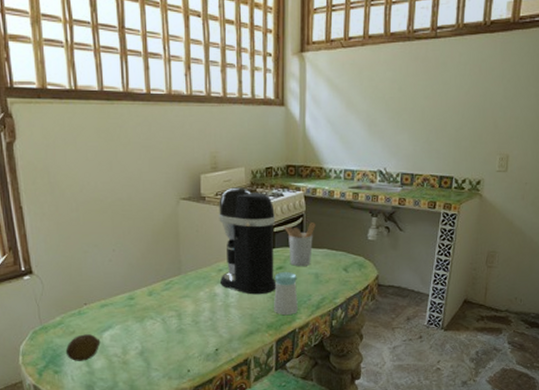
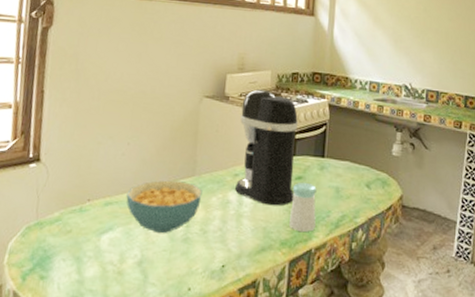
fruit: present [65,334,101,361] -> none [57,235,98,267]
cereal bowl: none [119,280,190,328] -> present [126,180,202,234]
utensil holder: present [284,223,316,266] -> none [306,132,339,178]

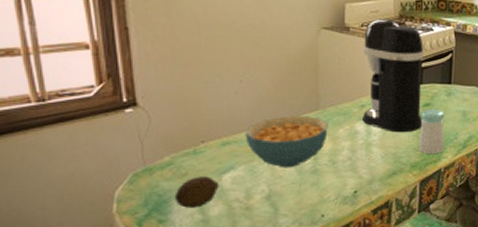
fruit: none [57,235,98,267] -> present [174,176,219,208]

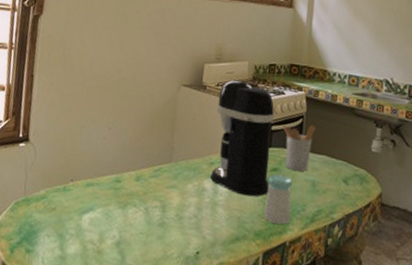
fruit: present [174,176,219,208] -> none [42,213,79,243]
cereal bowl: present [245,116,328,168] -> none [106,164,179,218]
utensil holder: none [432,59,465,103] -> present [282,124,316,172]

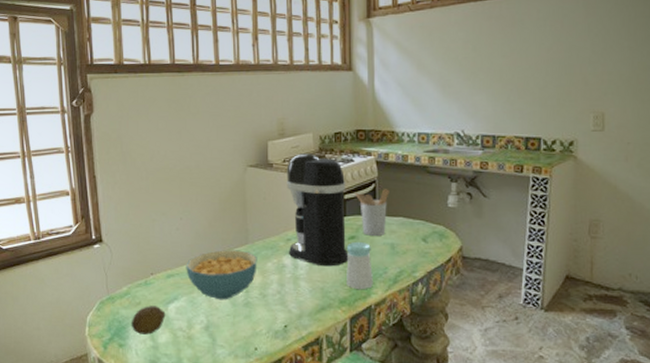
fruit: none [42,213,79,243] -> present [131,306,166,335]
cereal bowl: none [106,164,179,218] -> present [186,250,257,300]

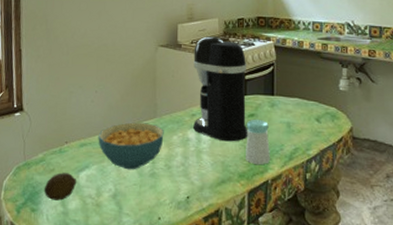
utensil holder: present [355,189,389,236] -> none [255,71,286,114]

